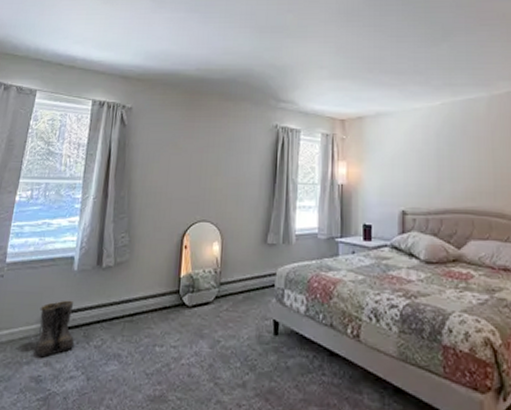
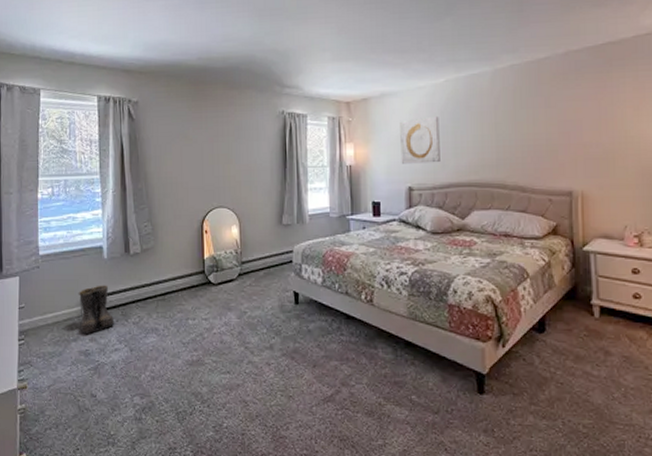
wall art: none [395,138,436,187] -> present [400,115,440,164]

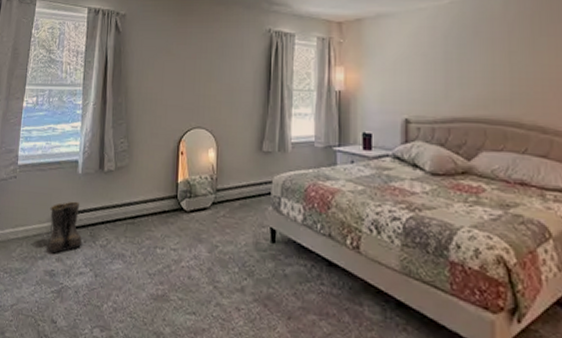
wall art: present [400,115,440,164] -> none [397,40,443,94]

